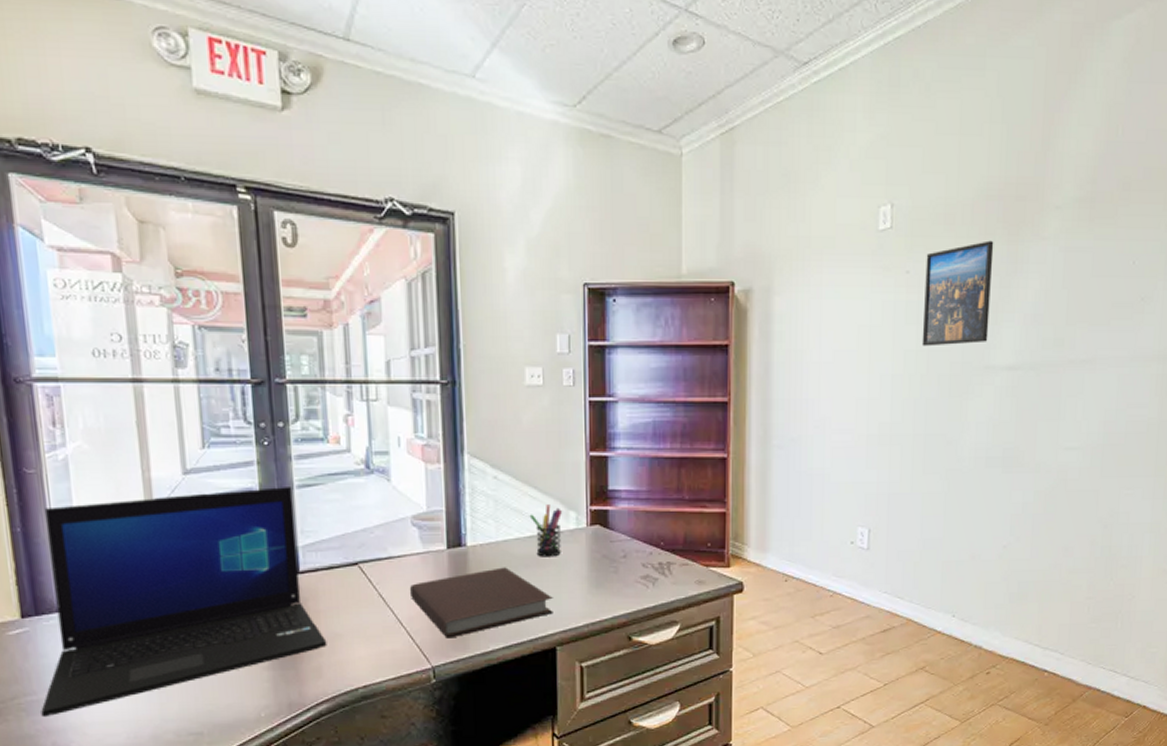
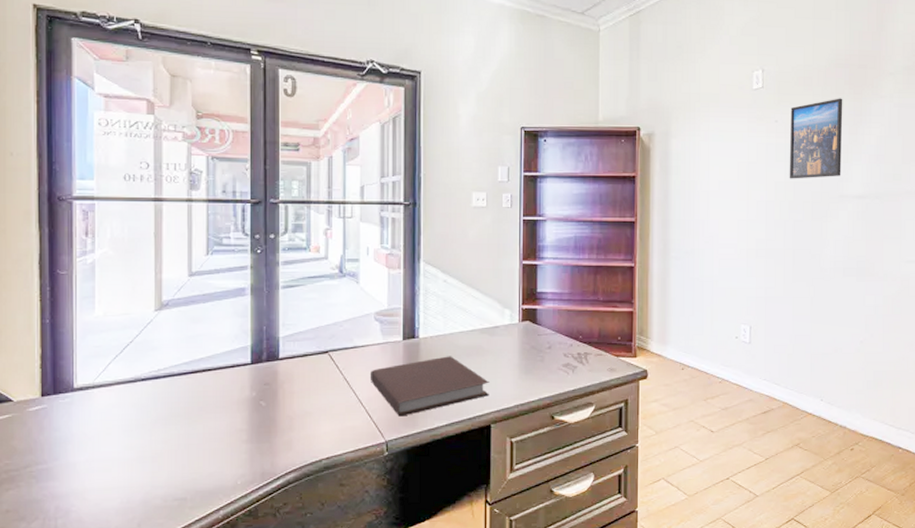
laptop: present [41,487,327,718] -> none [49,287,298,484]
pen holder: present [529,504,562,557] -> none [472,304,498,348]

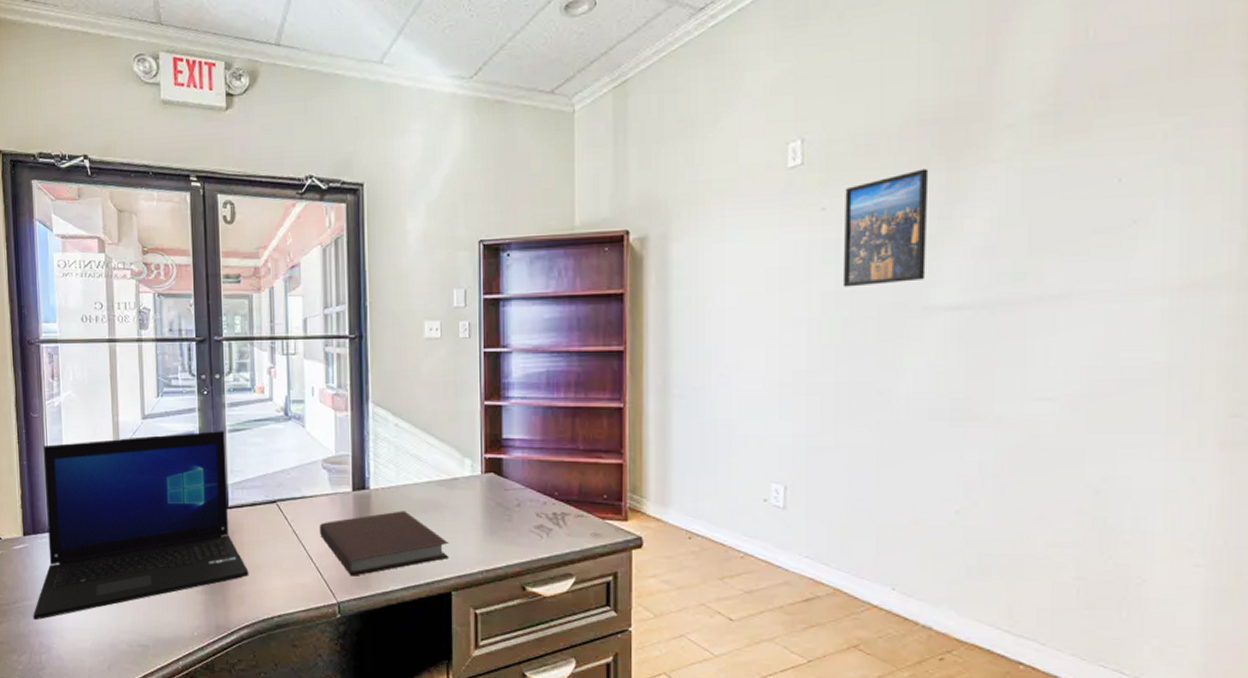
laptop: none [49,287,298,484] -> present [33,431,249,621]

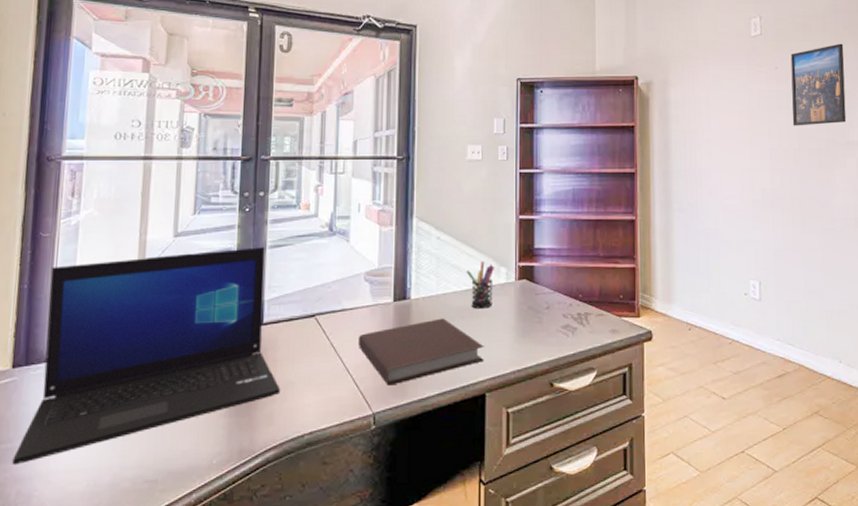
pen holder: none [427,452,457,503] -> present [466,261,494,309]

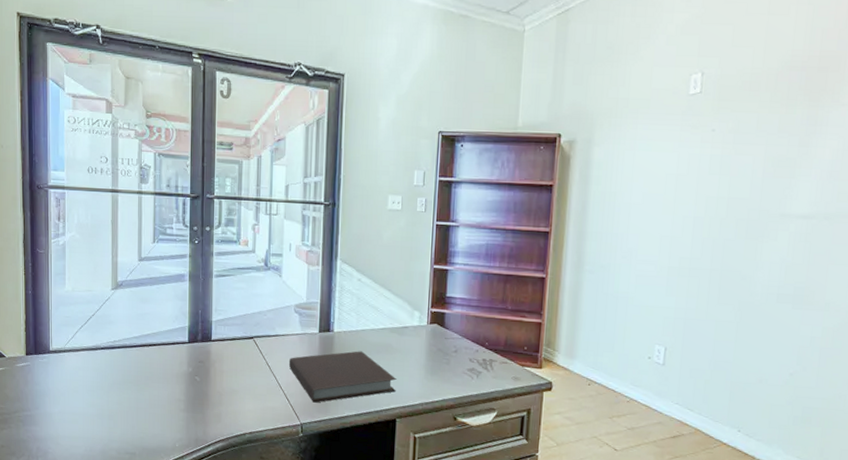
laptop: present [12,247,281,466] -> none [32,275,226,428]
pen holder: present [466,261,494,309] -> none [383,304,408,347]
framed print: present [790,43,847,126] -> none [723,105,795,195]

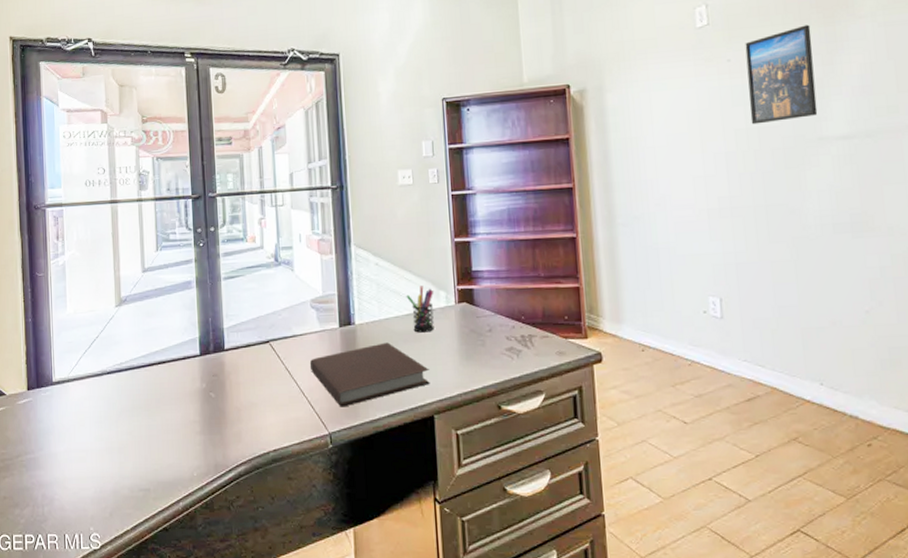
pen holder: none [383,304,408,347] -> present [406,286,434,333]
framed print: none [723,105,795,195] -> present [745,24,818,125]

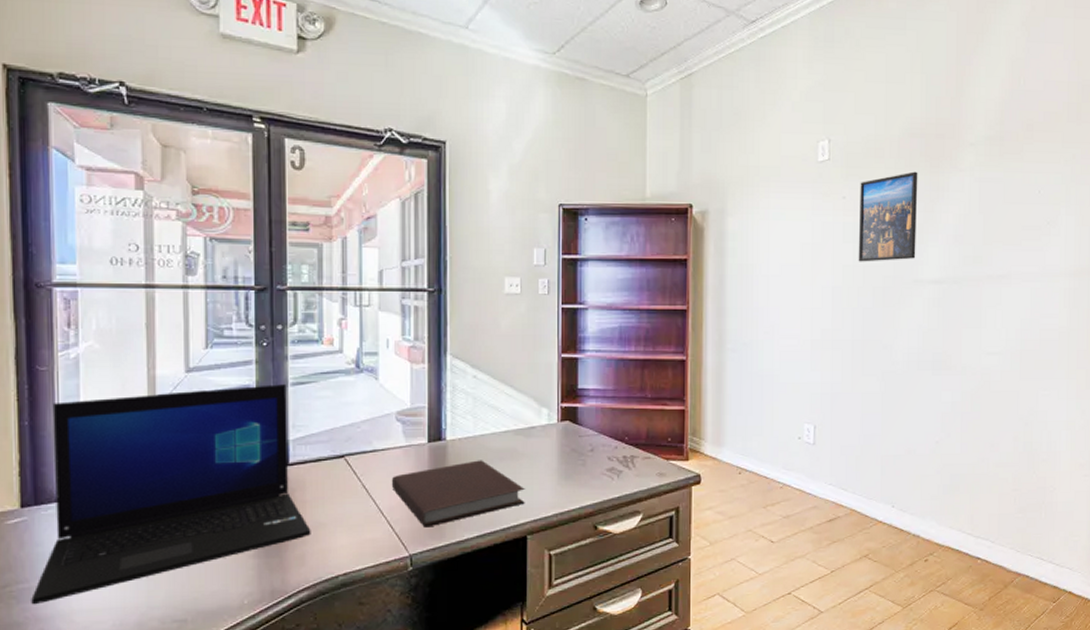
laptop: none [36,279,245,473] -> present [31,384,311,605]
pen holder: present [406,286,434,333] -> none [505,402,535,451]

